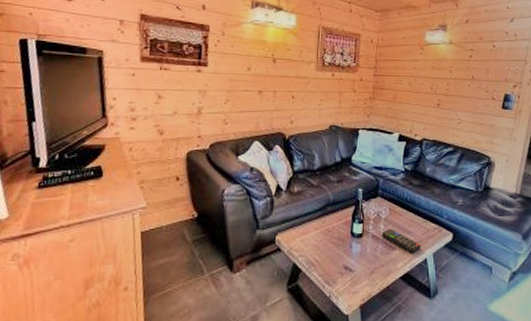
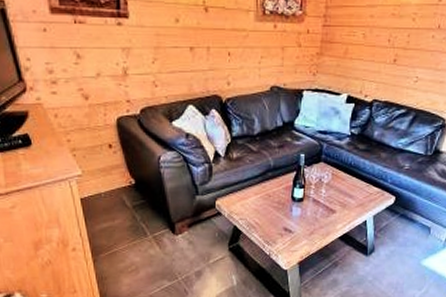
remote control: present [381,228,421,254] -> none [322,192,362,217]

